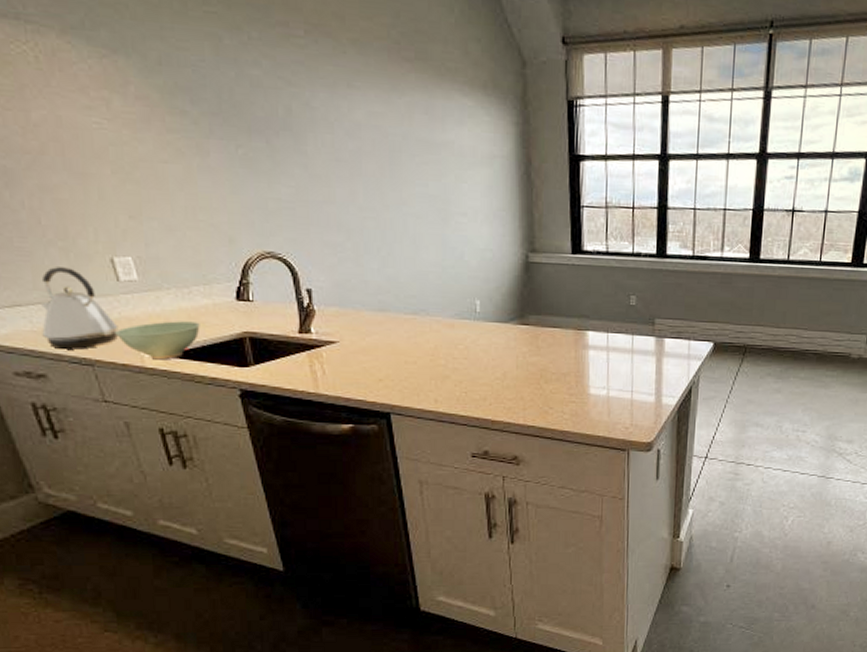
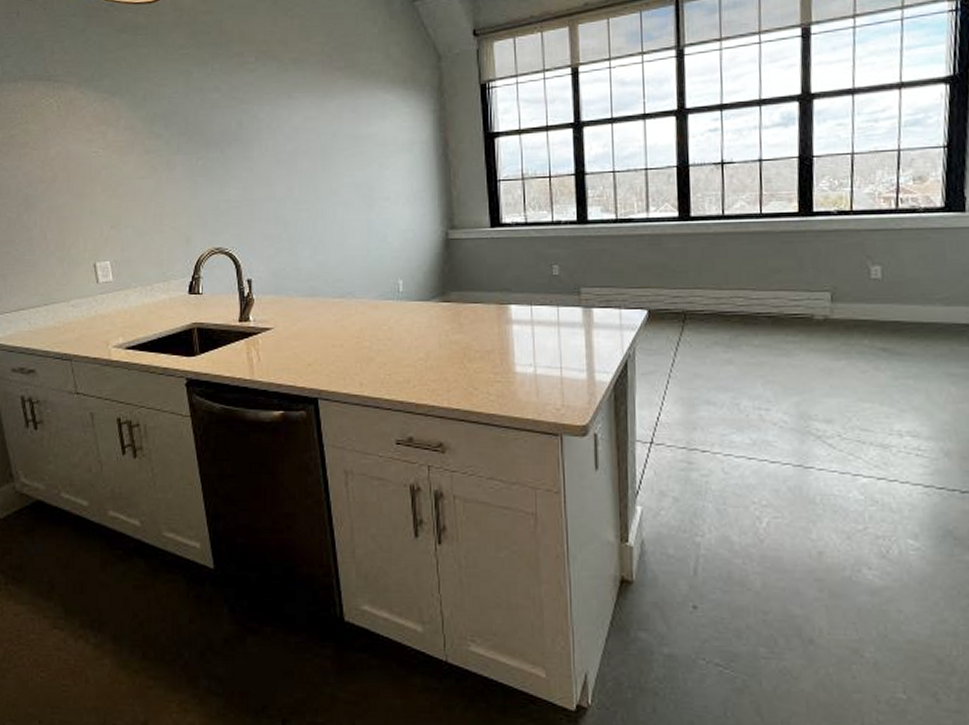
kettle: present [41,267,119,350] -> none [36,274,94,346]
bowl: present [115,321,200,360] -> none [91,316,158,353]

